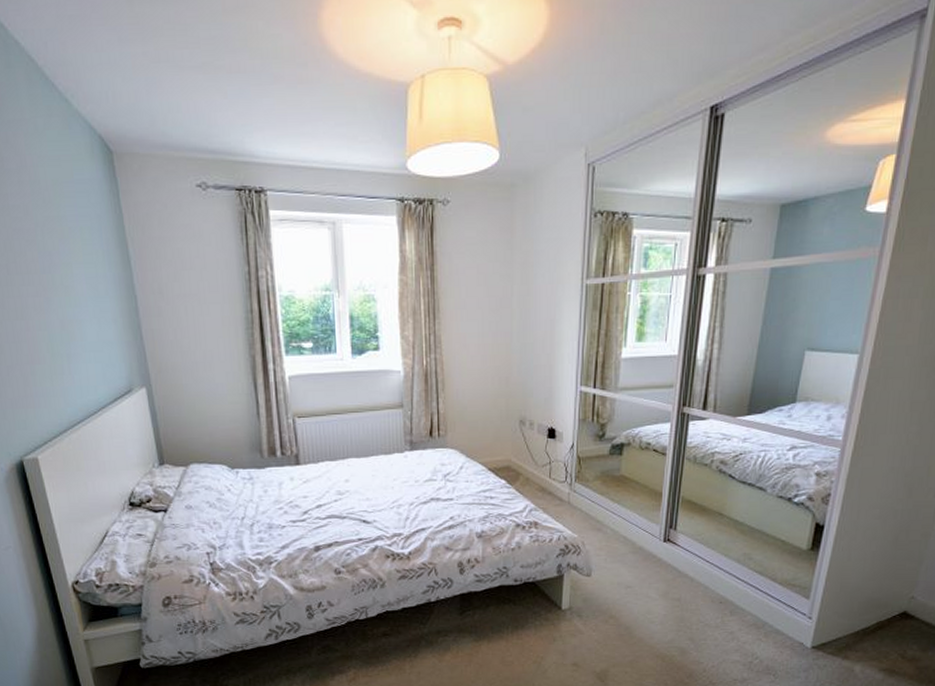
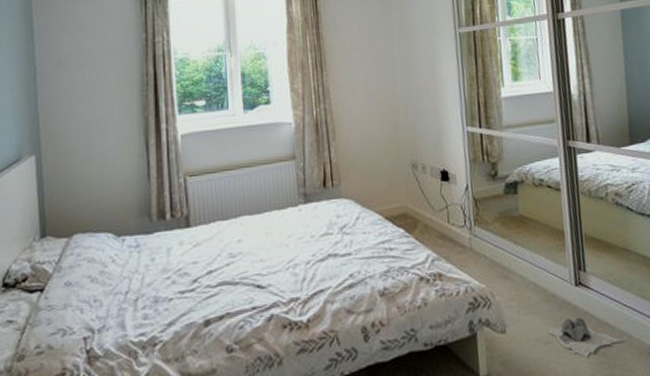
slippers: none [630,568,701,602] -> present [547,317,626,358]

